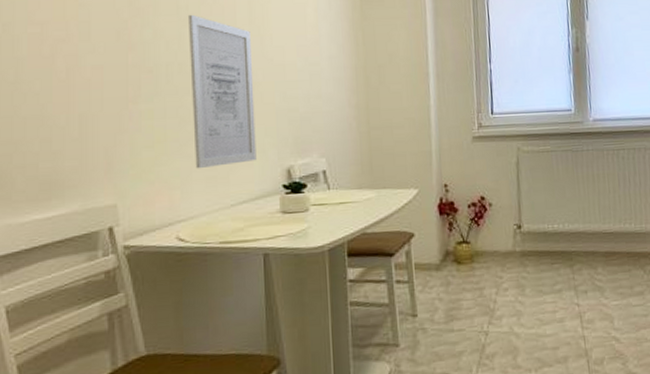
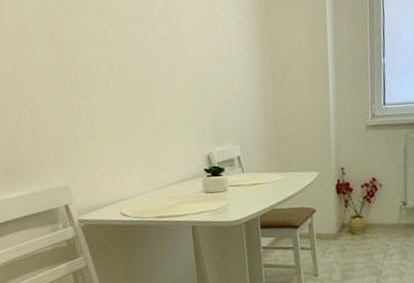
wall art: present [187,14,257,169] -> none [111,15,181,156]

